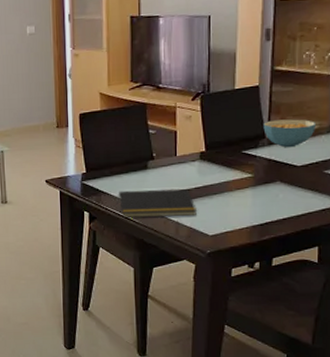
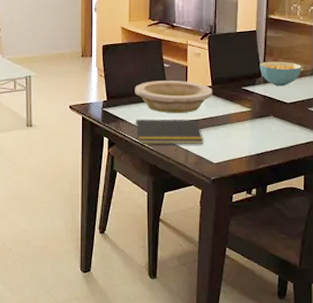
bowl: none [117,147,206,184] -> present [135,81,212,114]

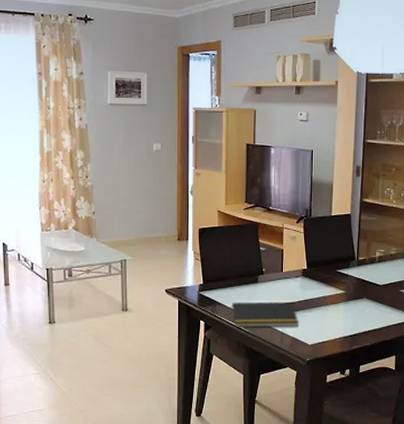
bowl: present [135,81,212,114] -> none [231,264,307,297]
cereal bowl: present [259,61,301,87] -> none [354,245,394,269]

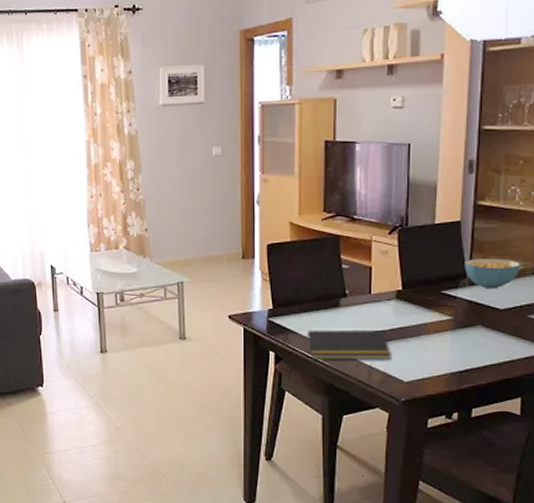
cereal bowl: none [354,245,394,269] -> present [464,258,520,289]

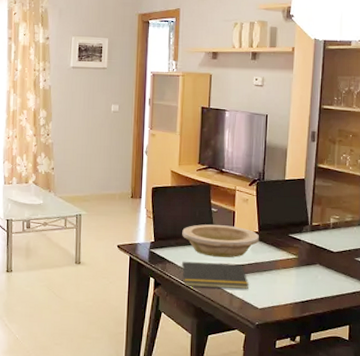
bowl: none [306,284,403,324] -> present [182,224,259,258]
cereal bowl: present [464,258,520,289] -> none [307,210,349,235]

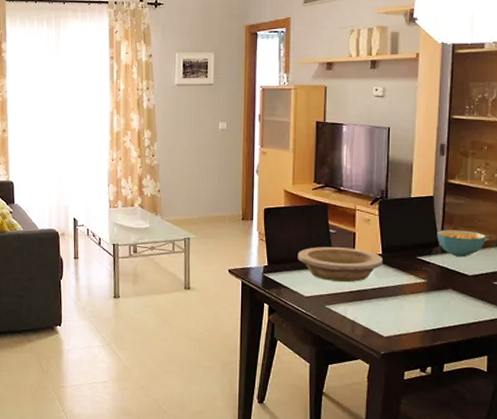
notepad: present [180,261,250,289] -> none [296,286,373,316]
cereal bowl: none [307,210,349,235] -> present [437,230,485,257]

